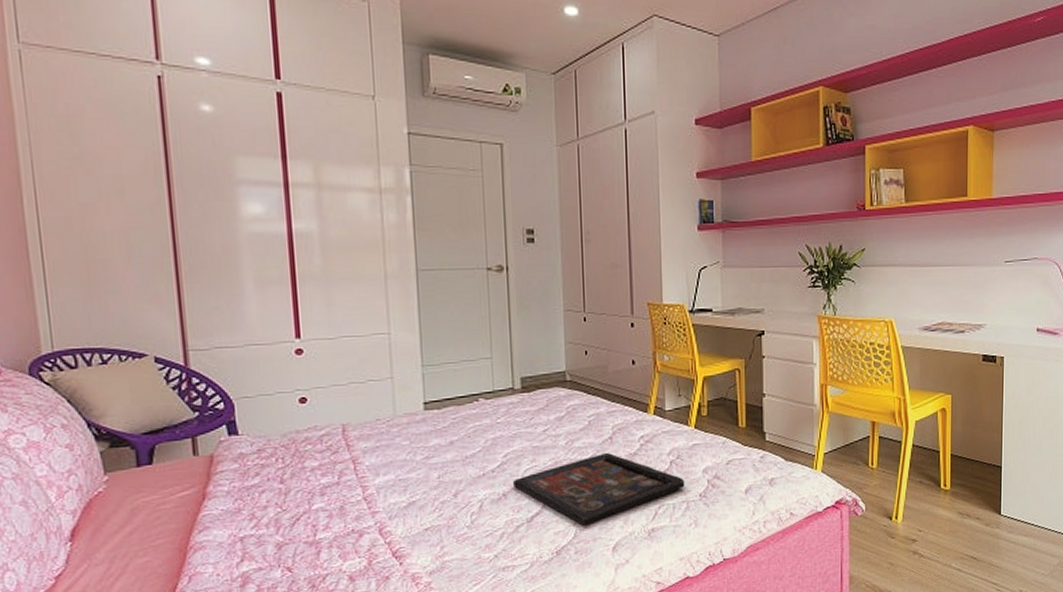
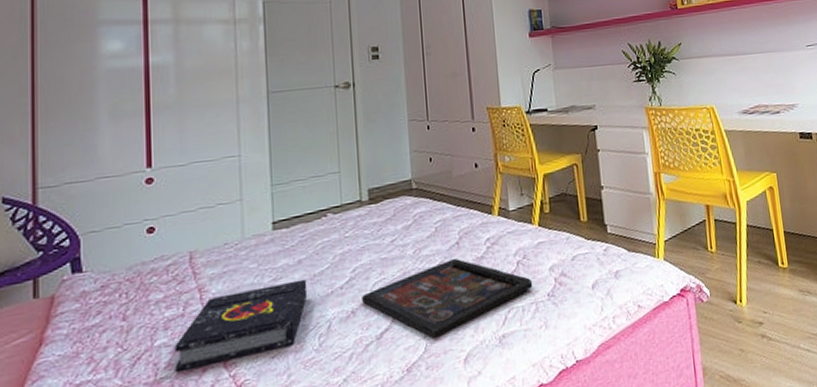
book: none [331,460,460,534] -> present [174,279,308,372]

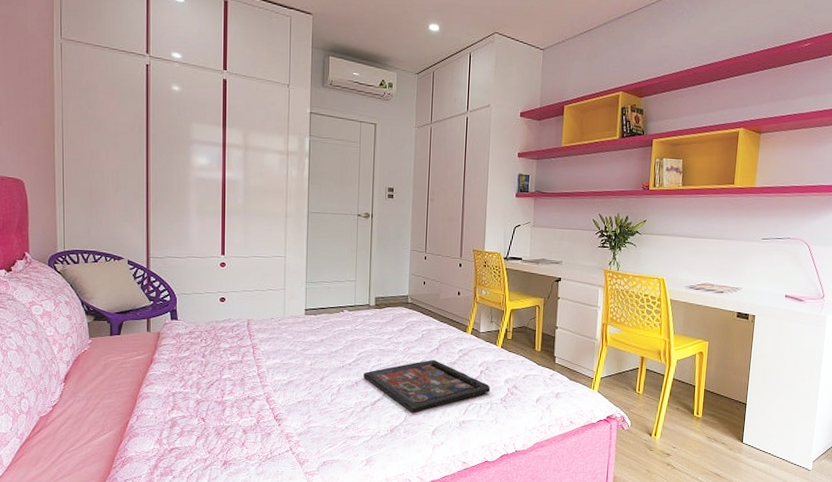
book: present [174,279,308,372] -> none [235,353,326,398]

